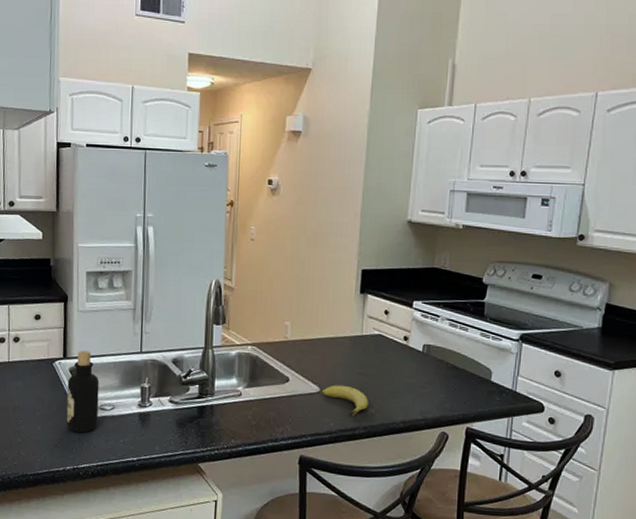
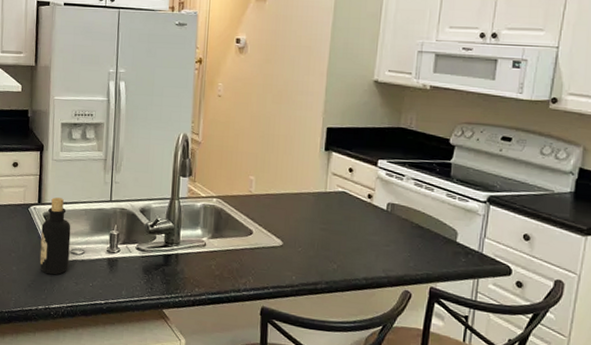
fruit: present [321,385,368,417] -> none [284,239,331,271]

